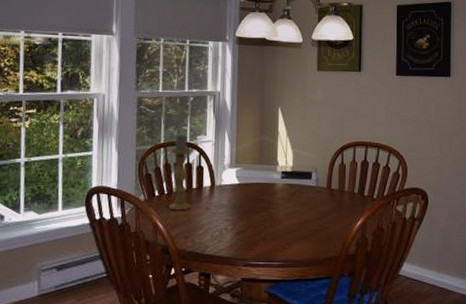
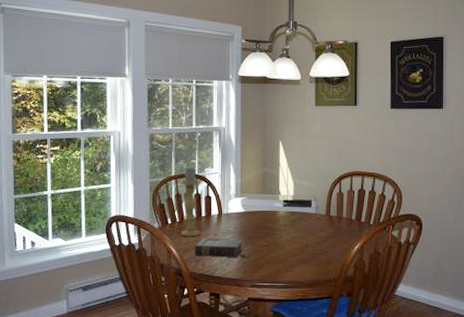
book: none [183,212,244,234] -> present [194,238,250,258]

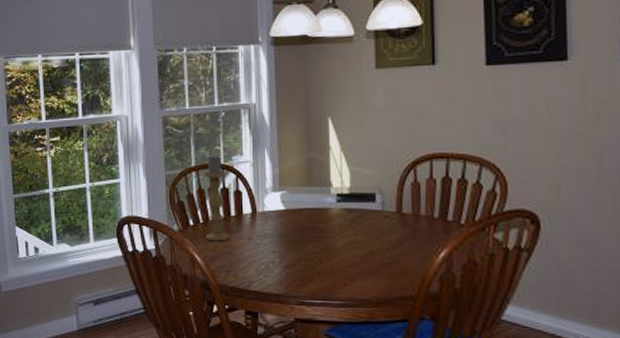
book: present [194,238,250,258] -> none [223,243,295,267]

